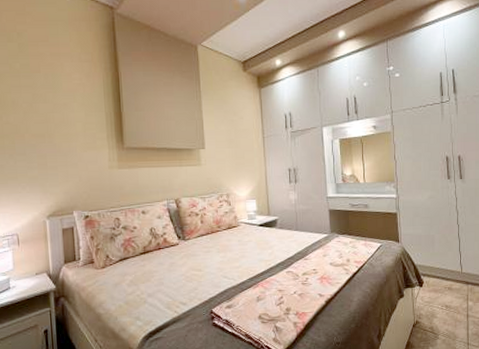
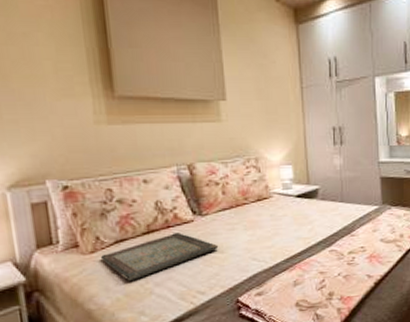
serving tray: none [108,254,198,293] -> present [100,233,219,282]

